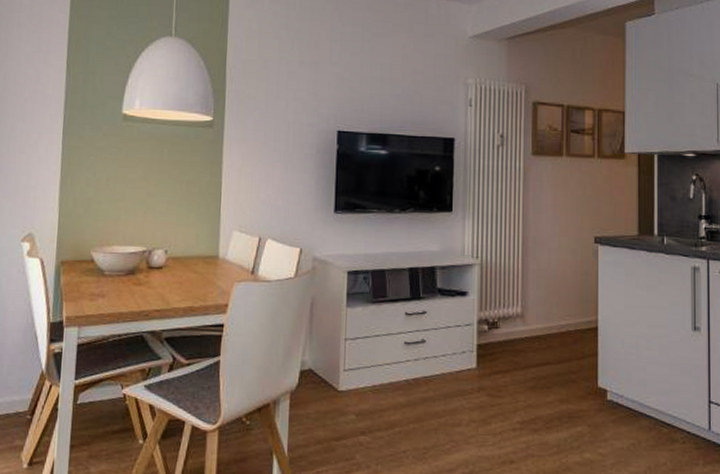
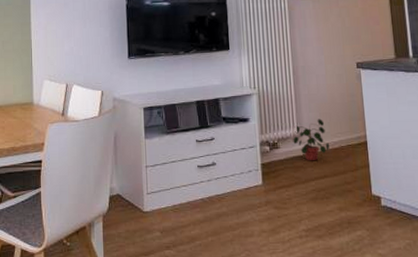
potted plant: none [515,298,556,346] -> present [293,119,330,161]

